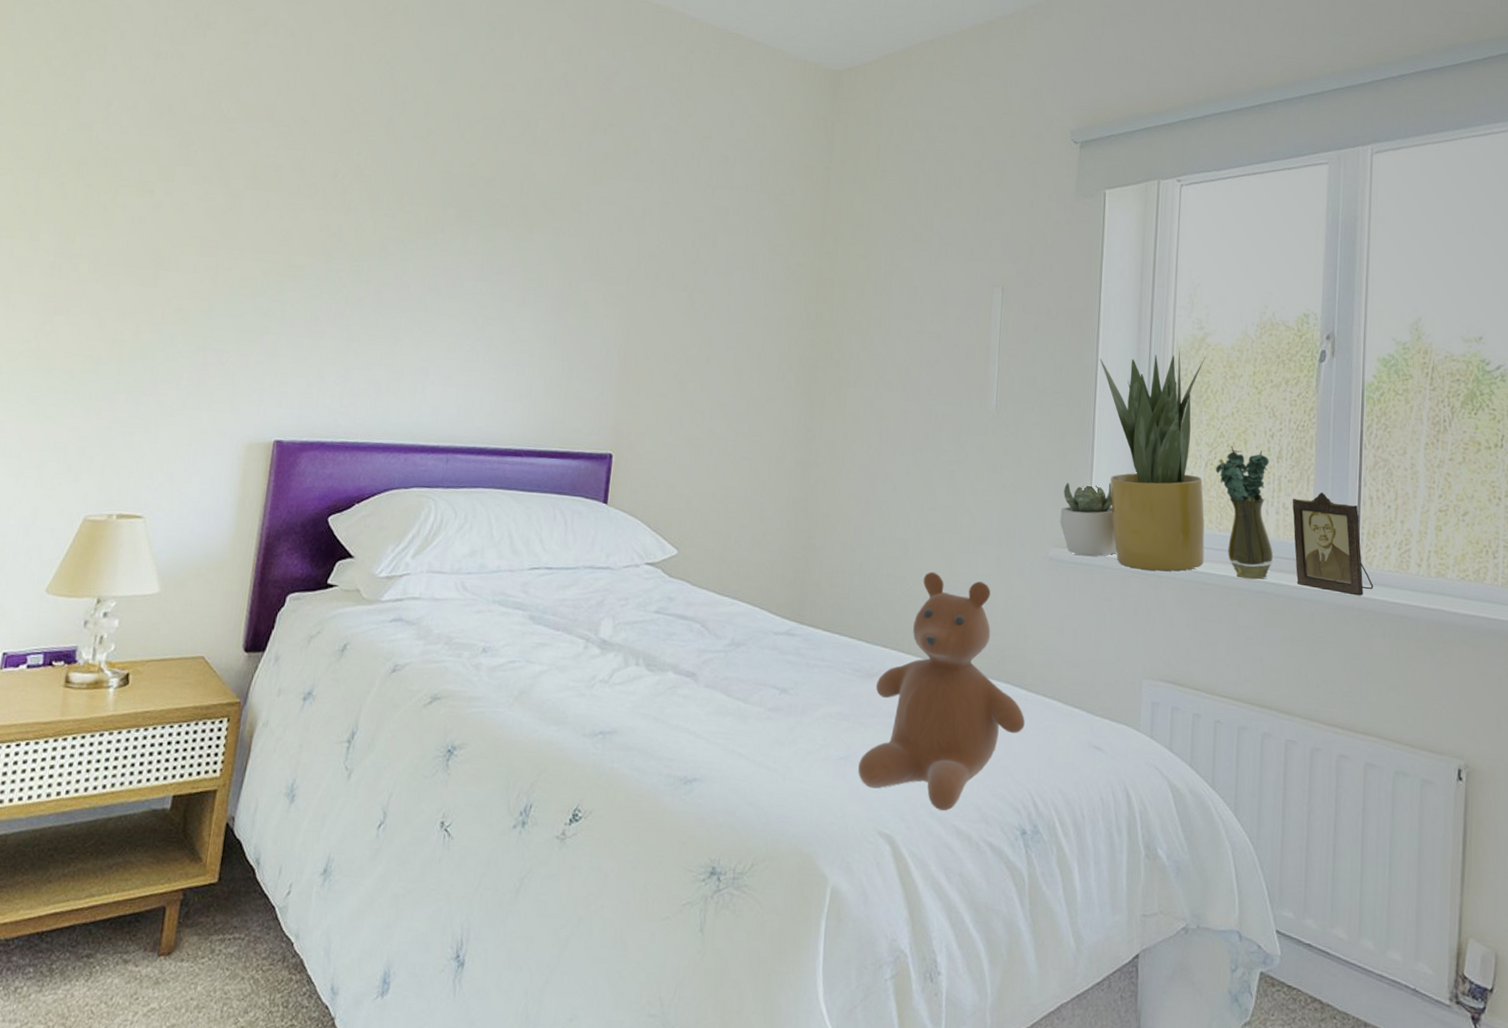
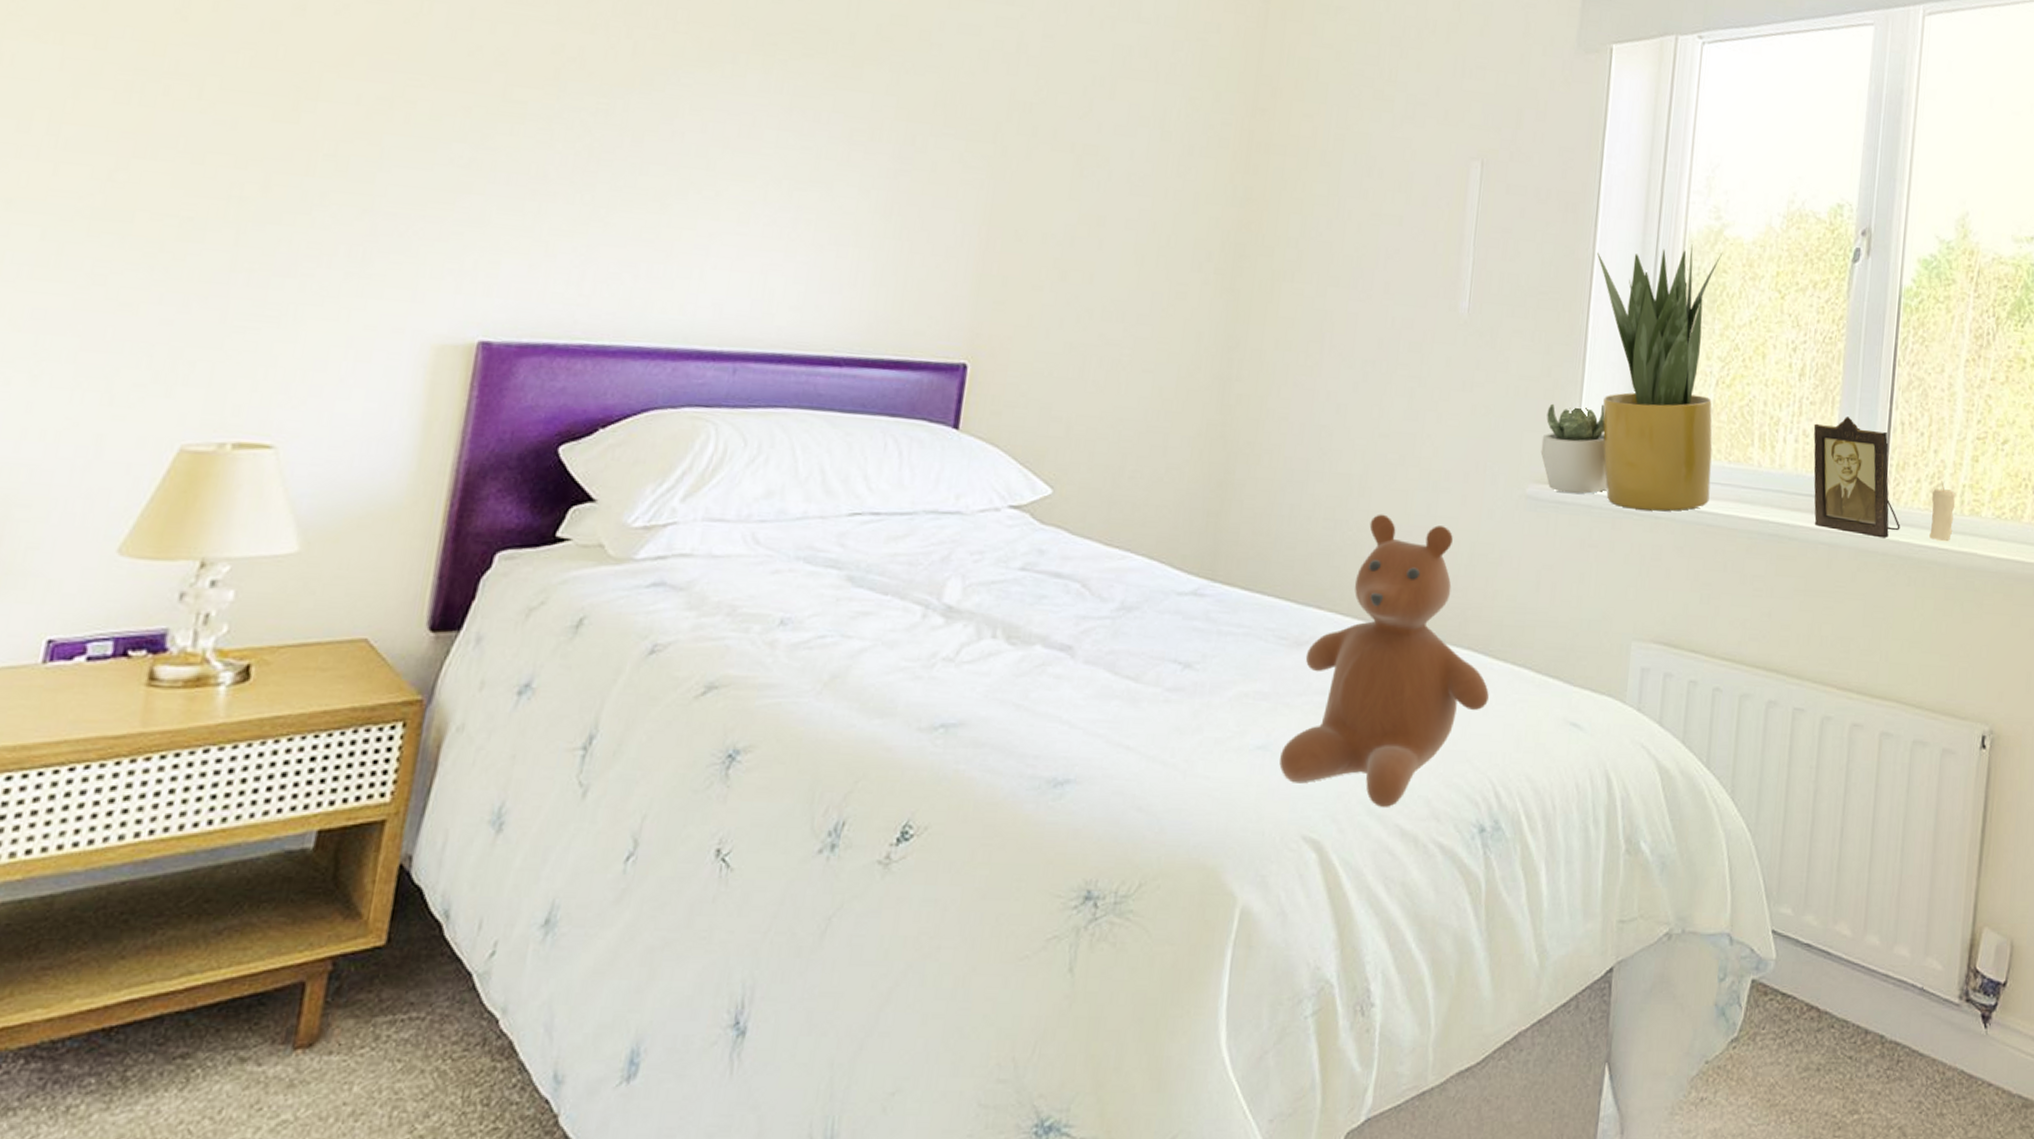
vase: present [1215,446,1274,580] -> none [1727,360,1790,521]
candle: none [1400,547,1423,599] -> present [1929,481,1955,541]

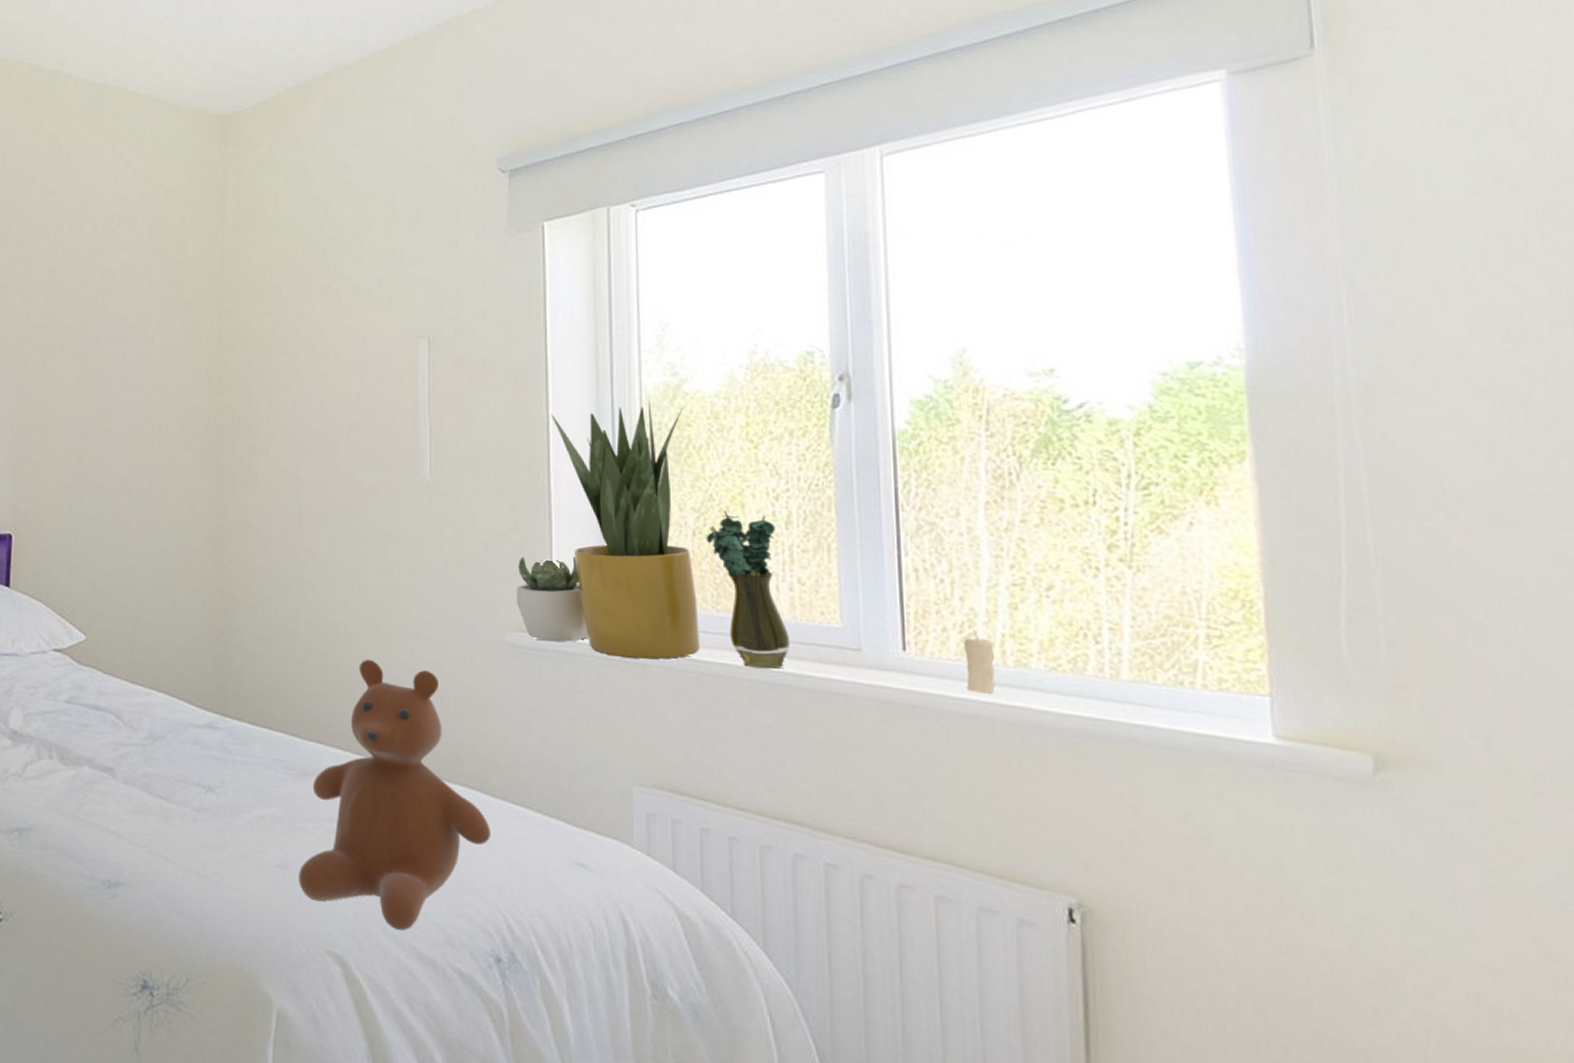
vase: none [1727,360,1790,521] -> present [706,510,791,670]
photo frame: present [1813,417,1901,538] -> none [809,564,929,690]

